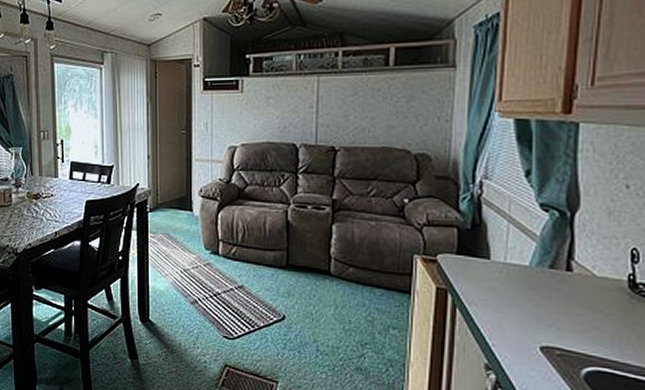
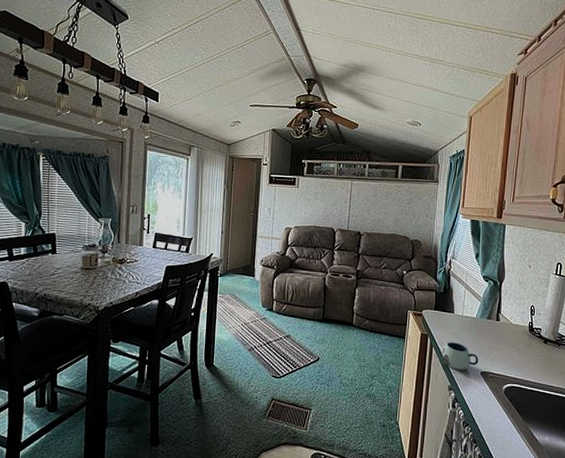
mug: none [473,301,536,343] -> present [442,342,479,370]

